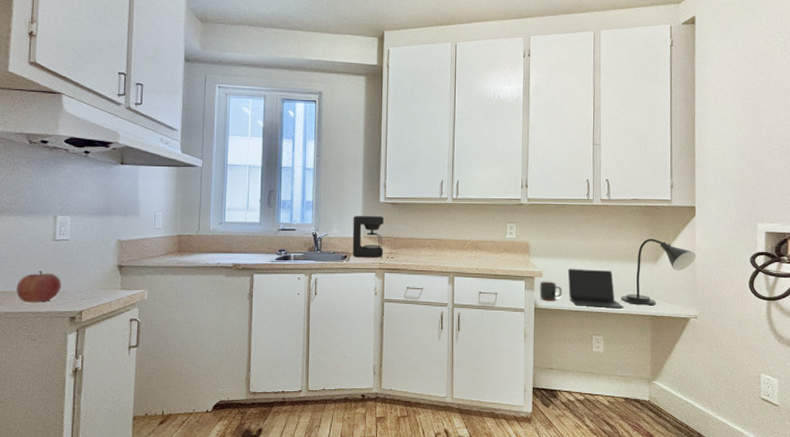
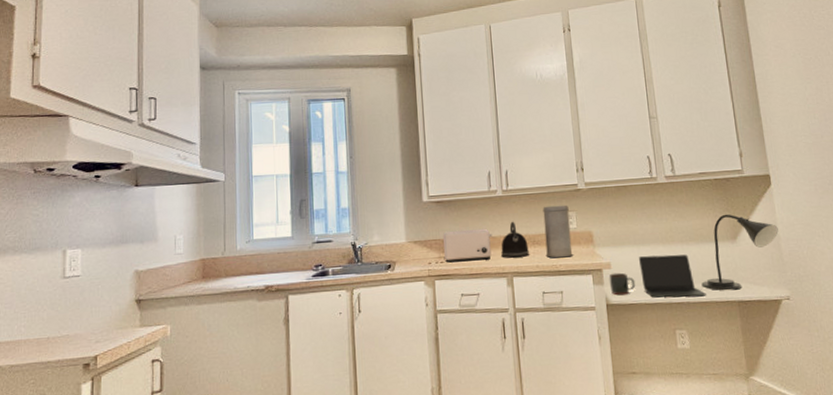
fruit: present [16,270,62,303] -> none [22,313,73,352]
coffee maker: present [352,216,385,258] -> none [394,217,432,266]
toaster: none [394,230,440,259] -> present [442,228,492,263]
kettle: none [446,227,471,260] -> present [501,221,529,258]
canister: none [485,216,510,264] -> present [543,204,573,259]

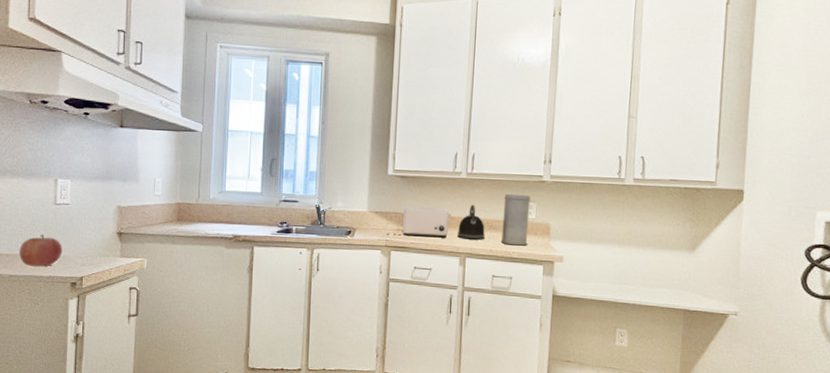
fruit: none [22,313,73,352] -> present [19,234,63,267]
mug: present [609,272,636,295] -> none [558,266,585,289]
laptop: present [638,254,706,298] -> none [591,255,654,301]
desk lamp: present [701,214,778,291] -> none [650,224,741,299]

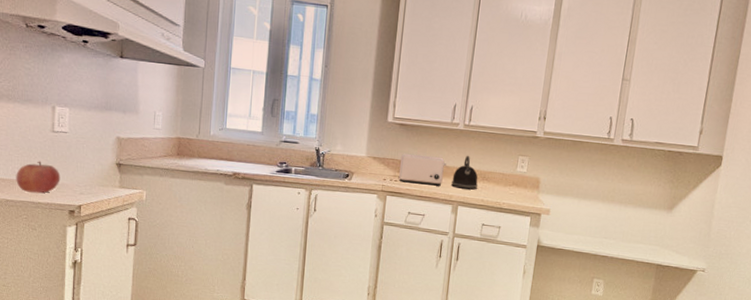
canister: present [500,193,530,246] -> none [492,147,523,198]

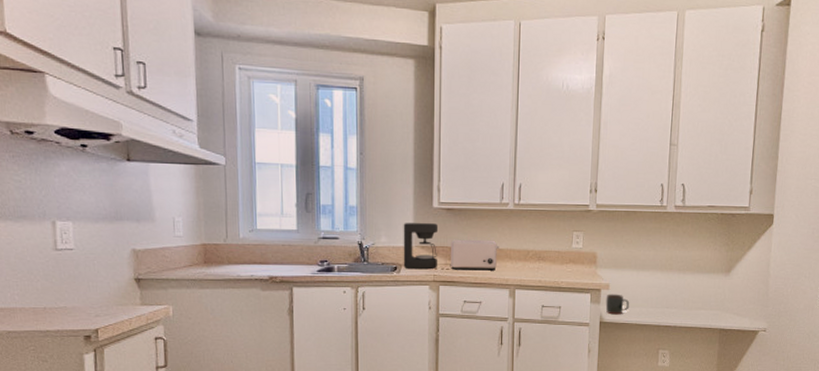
fruit: present [16,161,61,193] -> none [16,284,71,320]
coffee maker: none [355,134,391,180] -> present [403,223,439,270]
kettle: present [451,155,478,190] -> none [506,235,534,271]
mug: none [544,219,569,240] -> present [605,294,630,315]

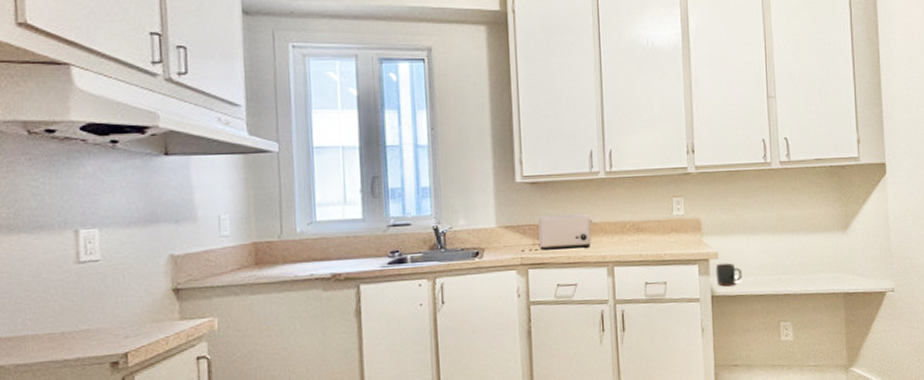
coffee maker: present [403,223,439,270] -> none [483,200,526,254]

